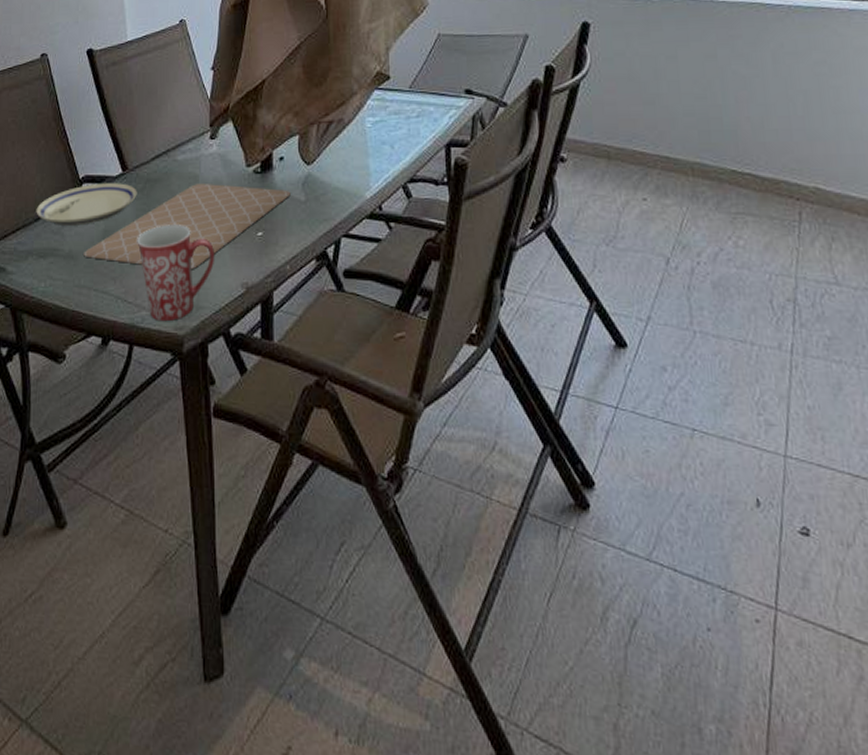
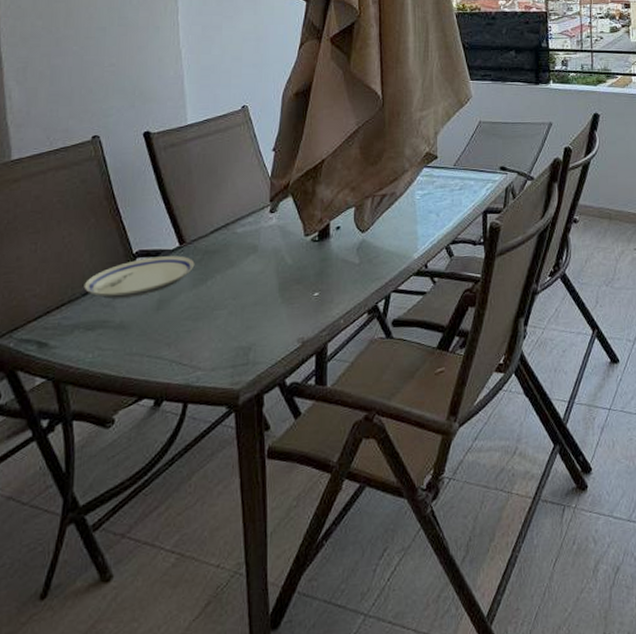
placemat: present [84,182,291,270] -> none [136,252,346,331]
mug: present [137,224,215,322] -> none [193,290,273,379]

